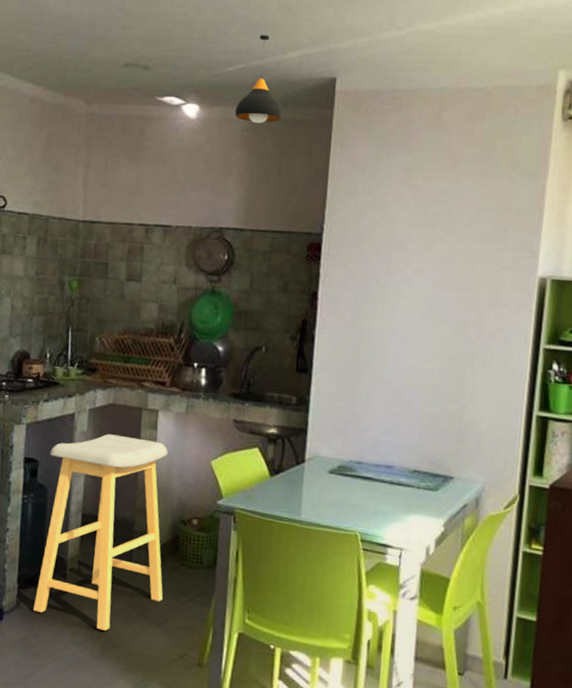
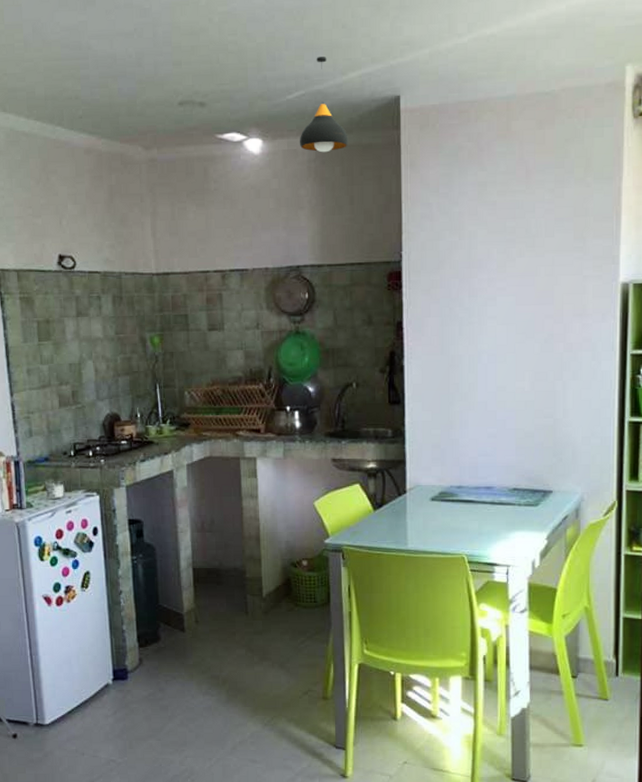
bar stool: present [34,434,168,631] -> none [153,487,281,677]

